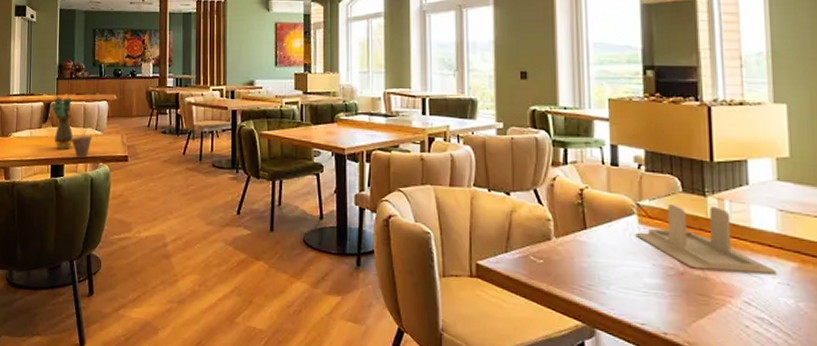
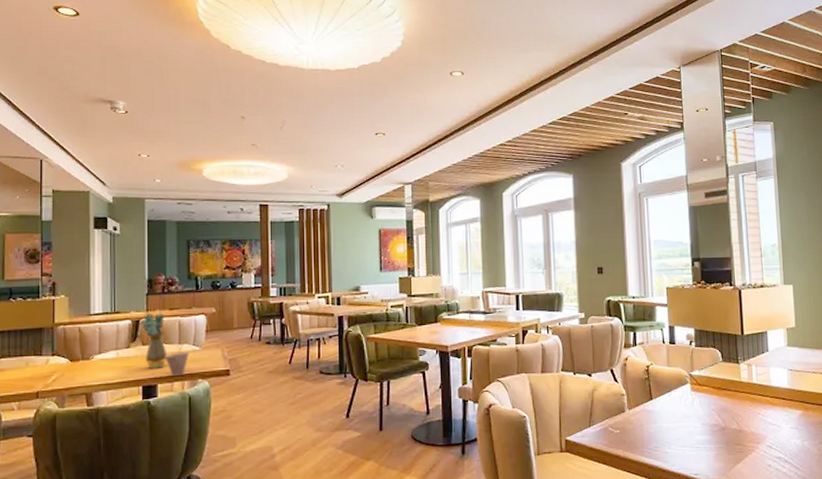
napkin holder: present [635,205,777,274] -> none [689,371,789,424]

